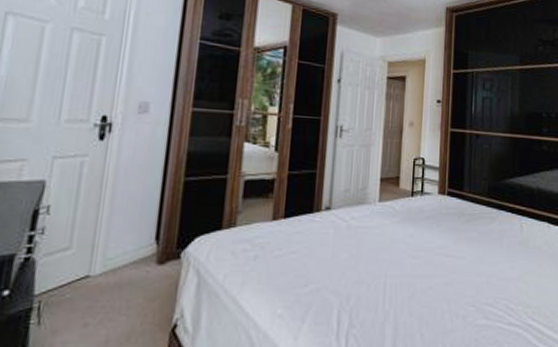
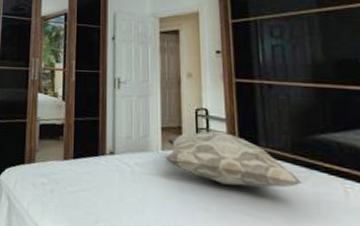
decorative pillow: none [381,179,492,231] -> present [165,130,302,188]

